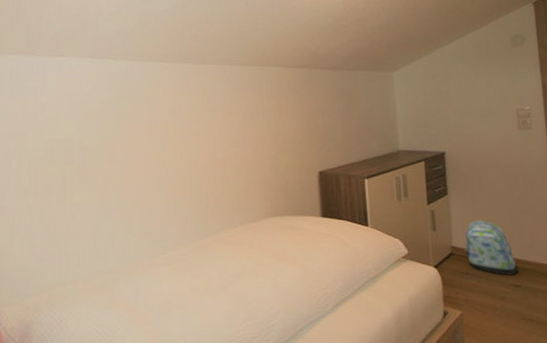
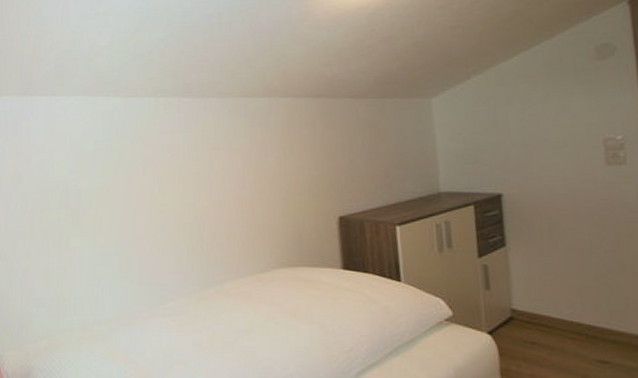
backpack: present [464,220,518,276] -> none [529,278,606,349]

